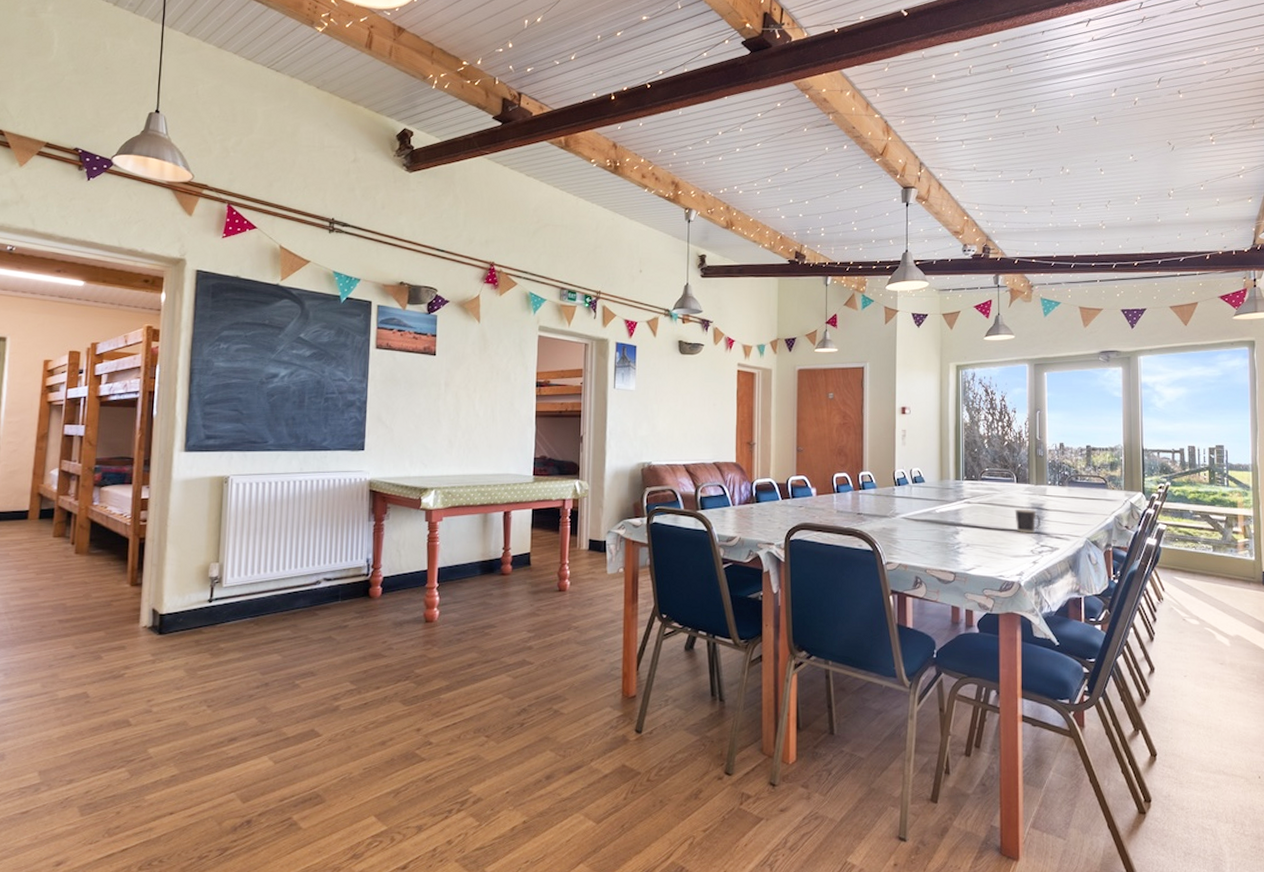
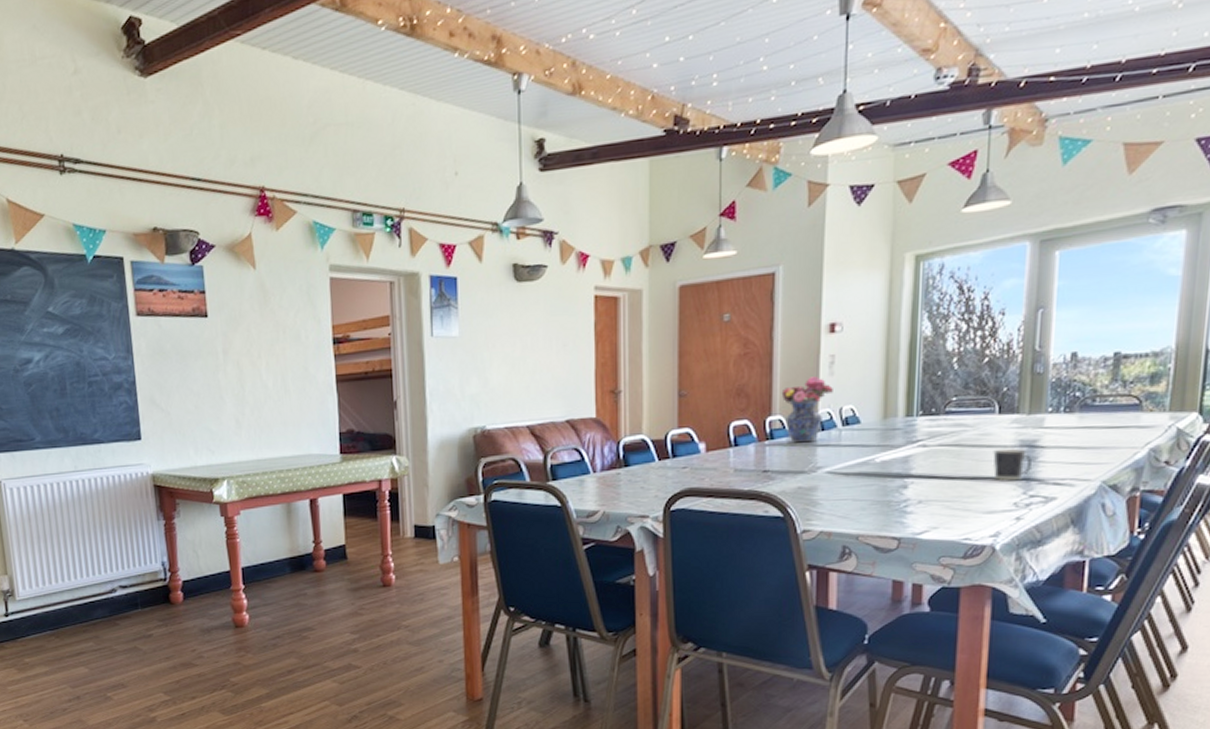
flower arrangement: none [869,445,905,494] -> present [781,376,833,443]

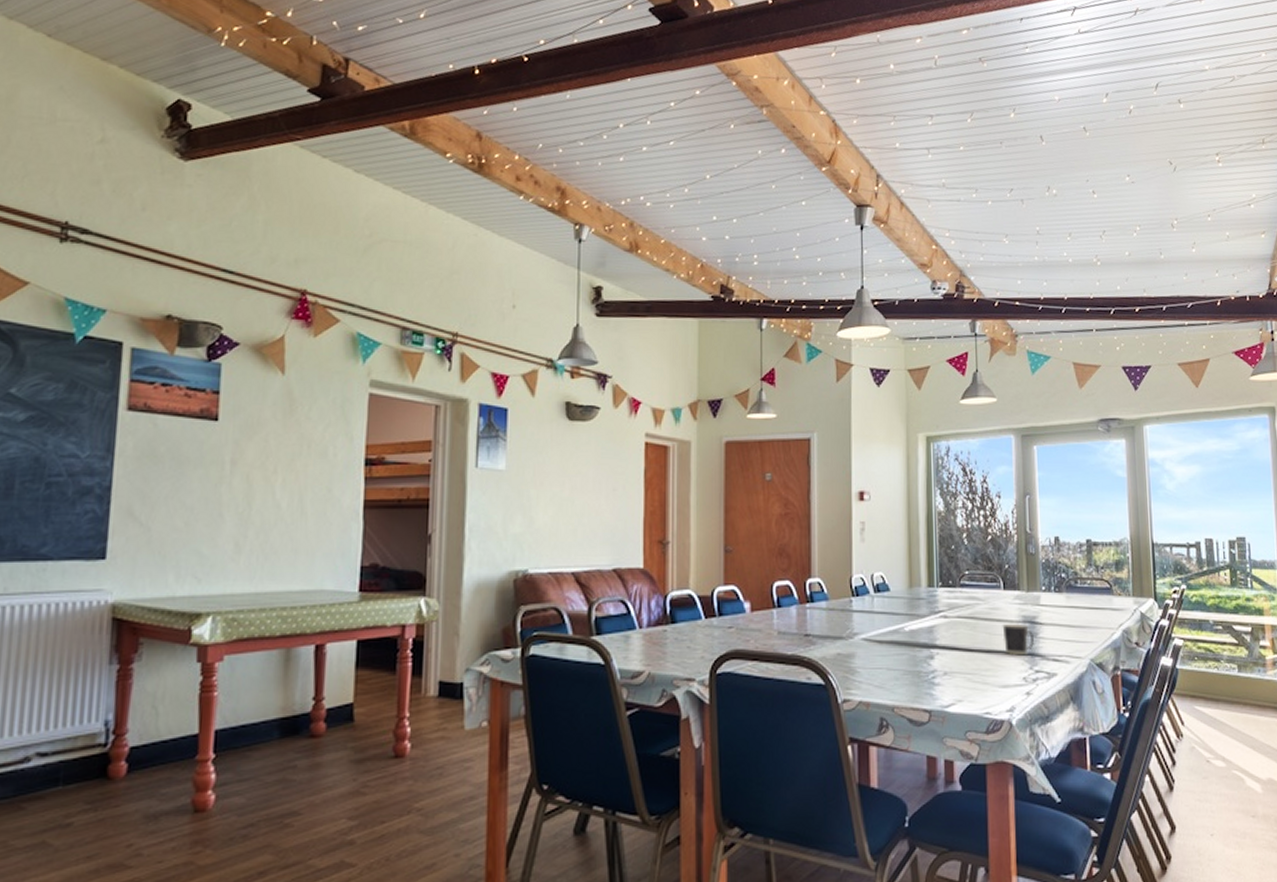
flower arrangement: present [781,376,833,443] -> none [819,542,865,607]

